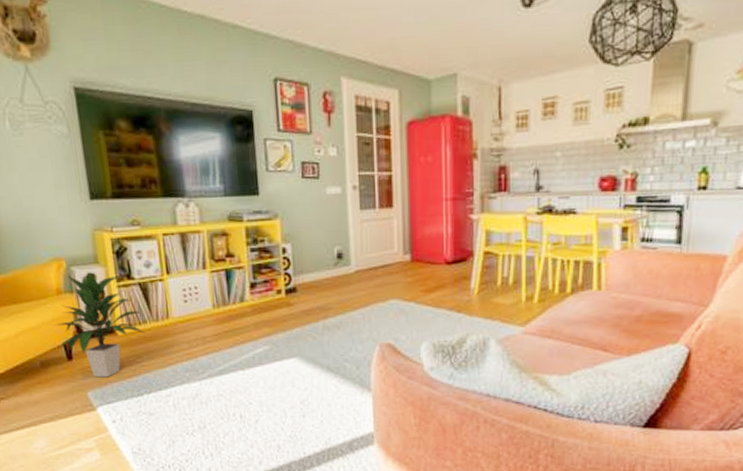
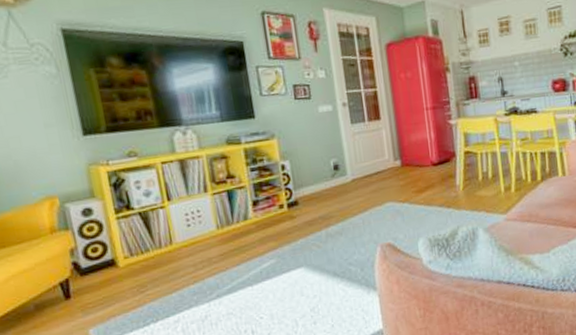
indoor plant: present [54,272,144,378] -> none [48,207,148,313]

